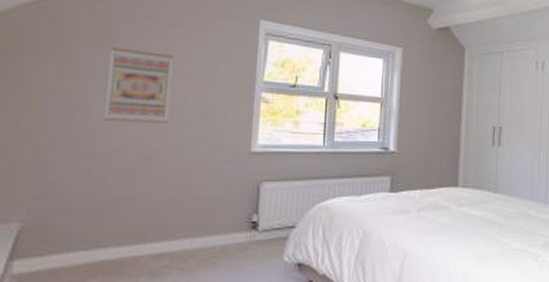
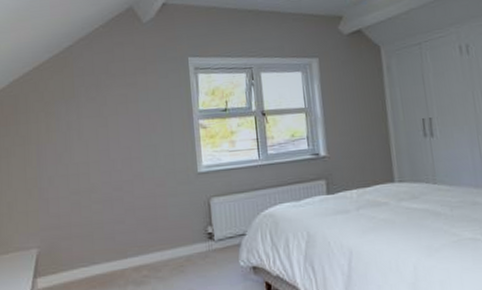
wall art: present [103,47,174,123] -> none [78,100,129,162]

